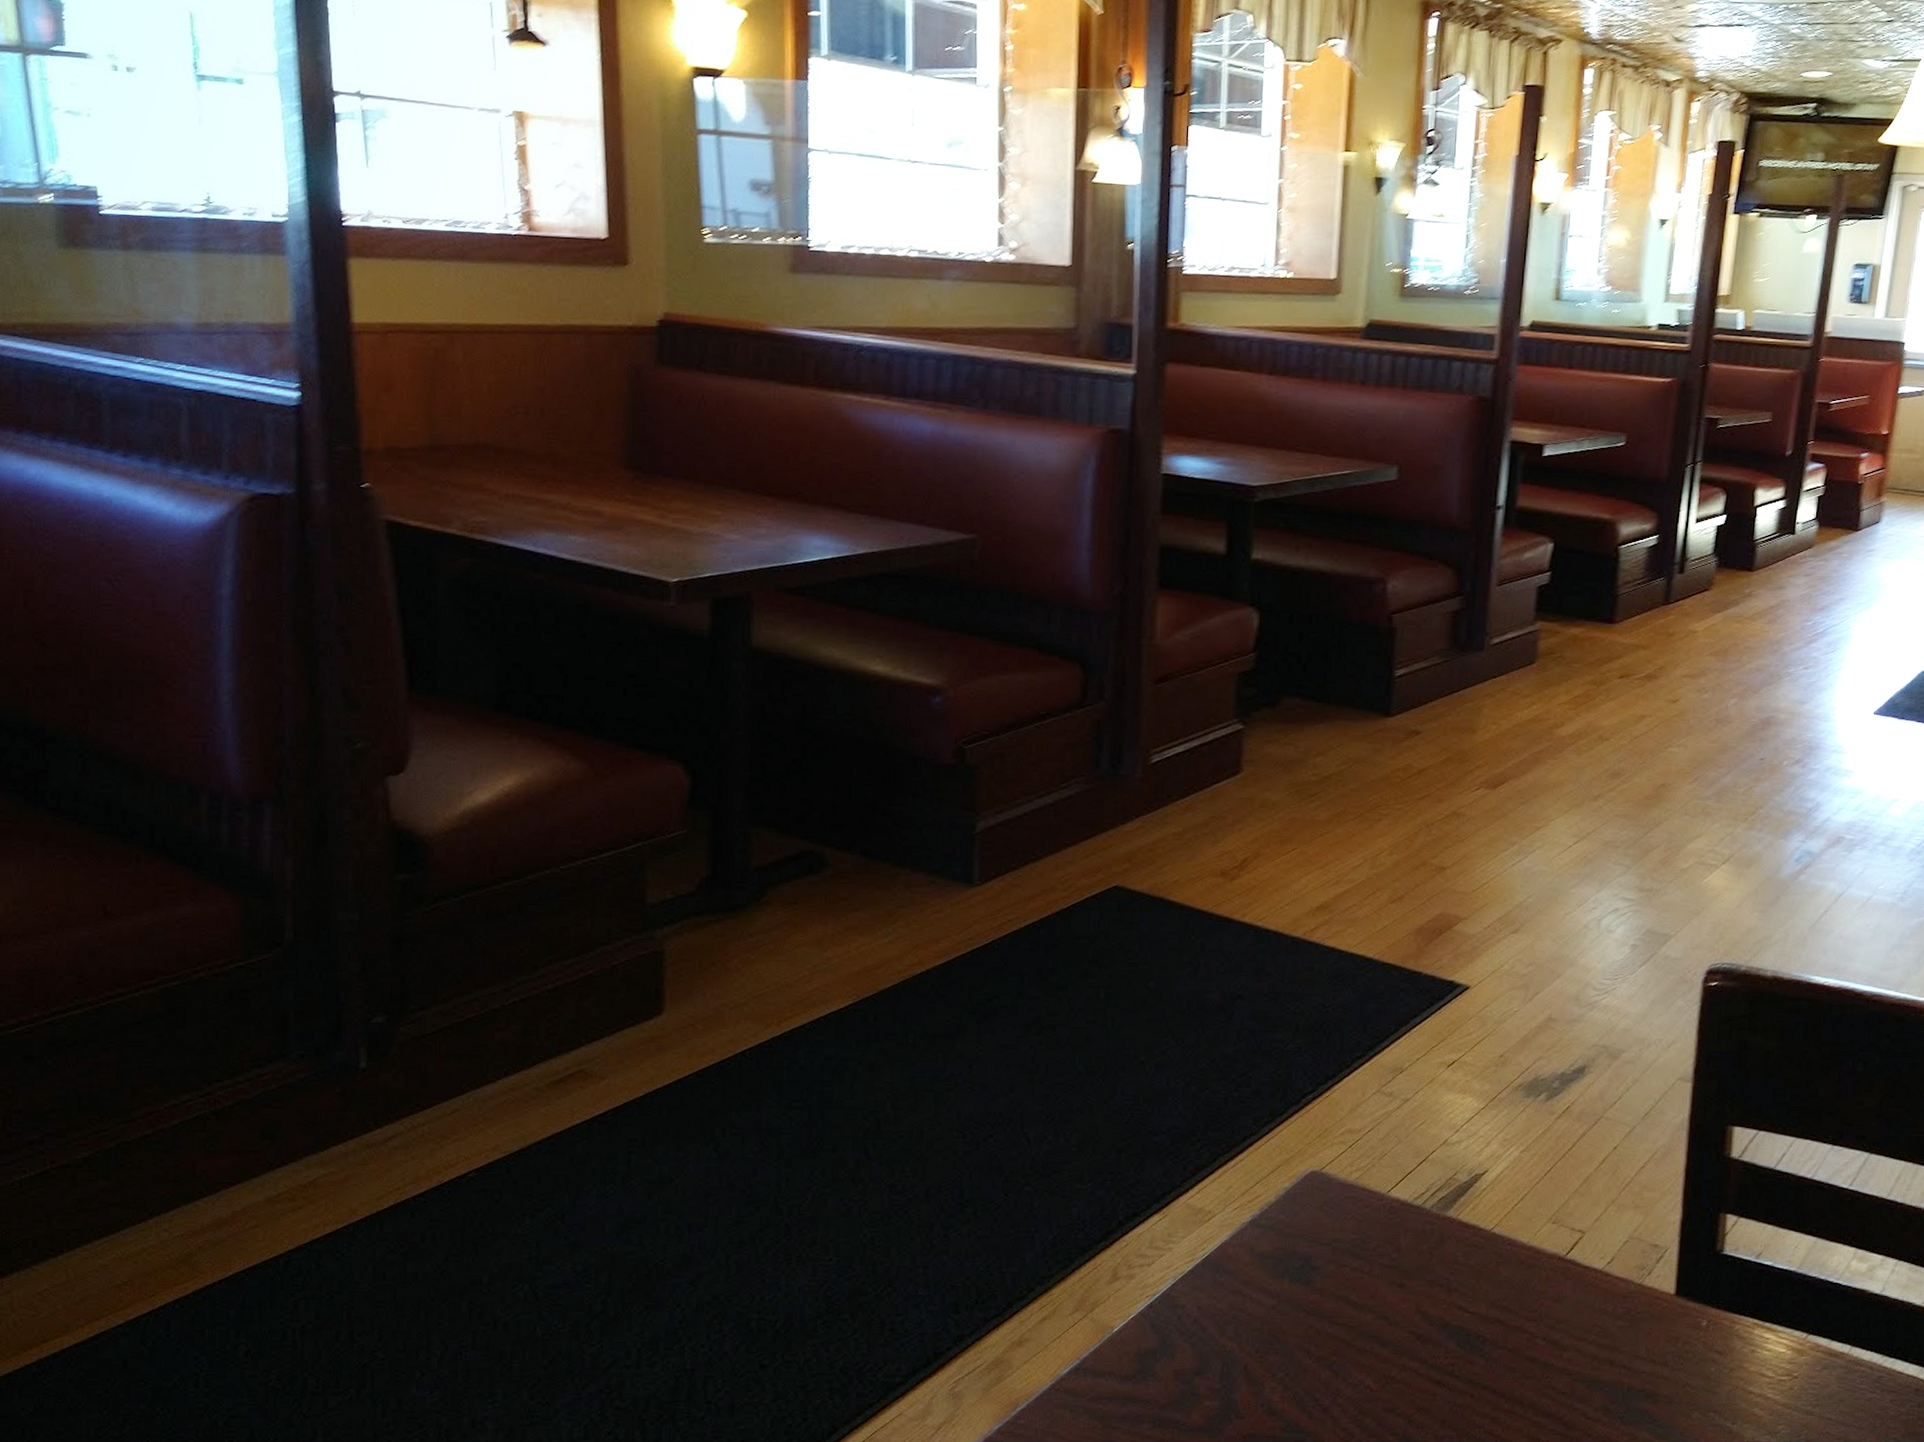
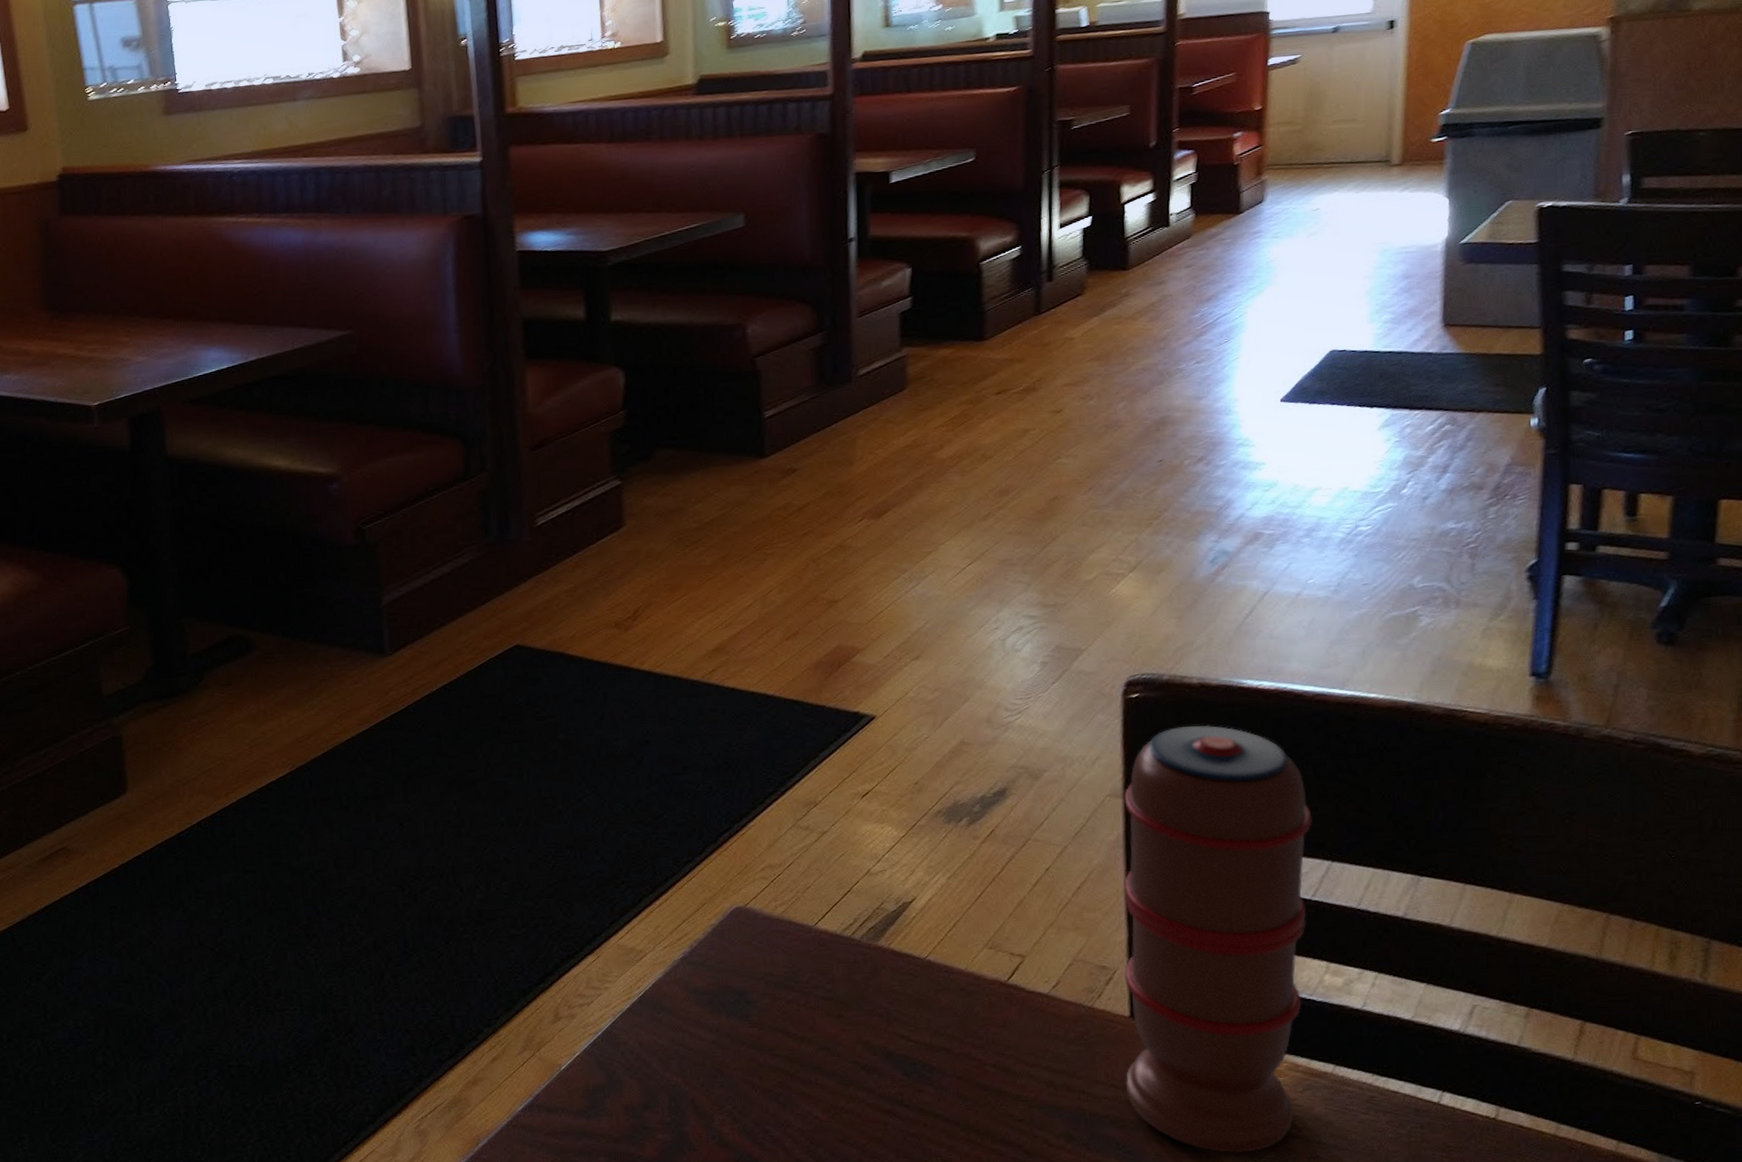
spice grinder: none [1663,1016,1858,1429] -> present [1123,724,1312,1154]

